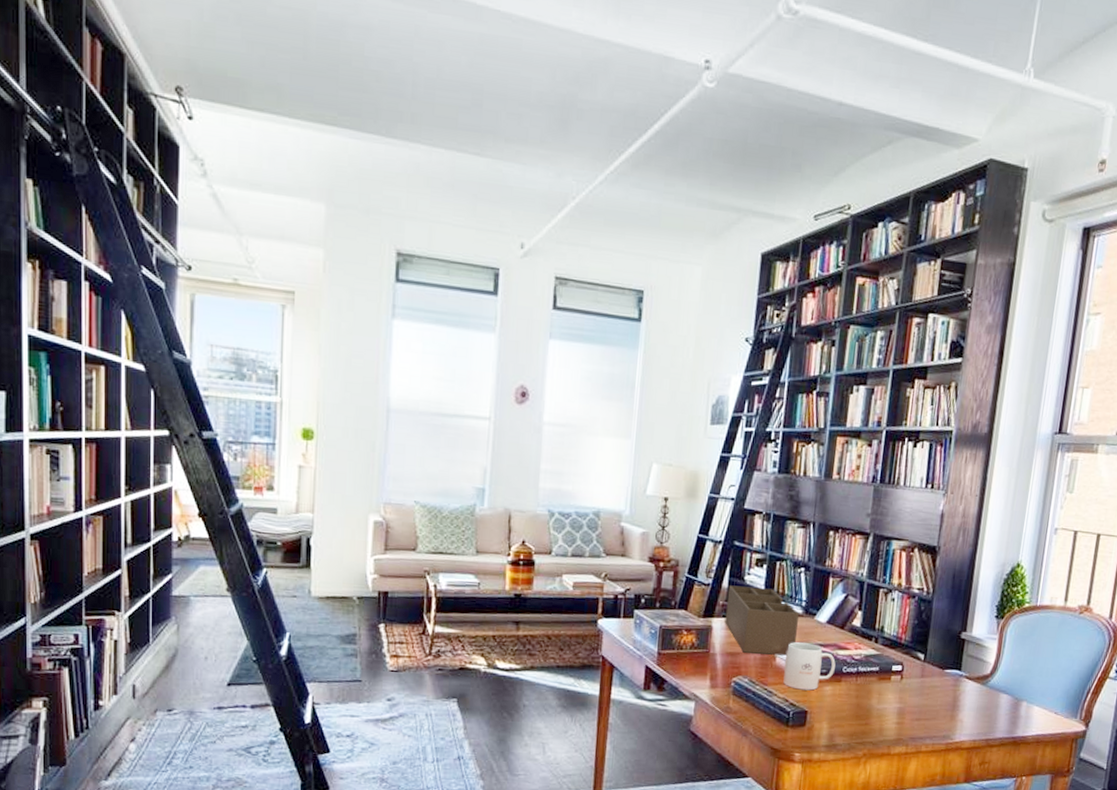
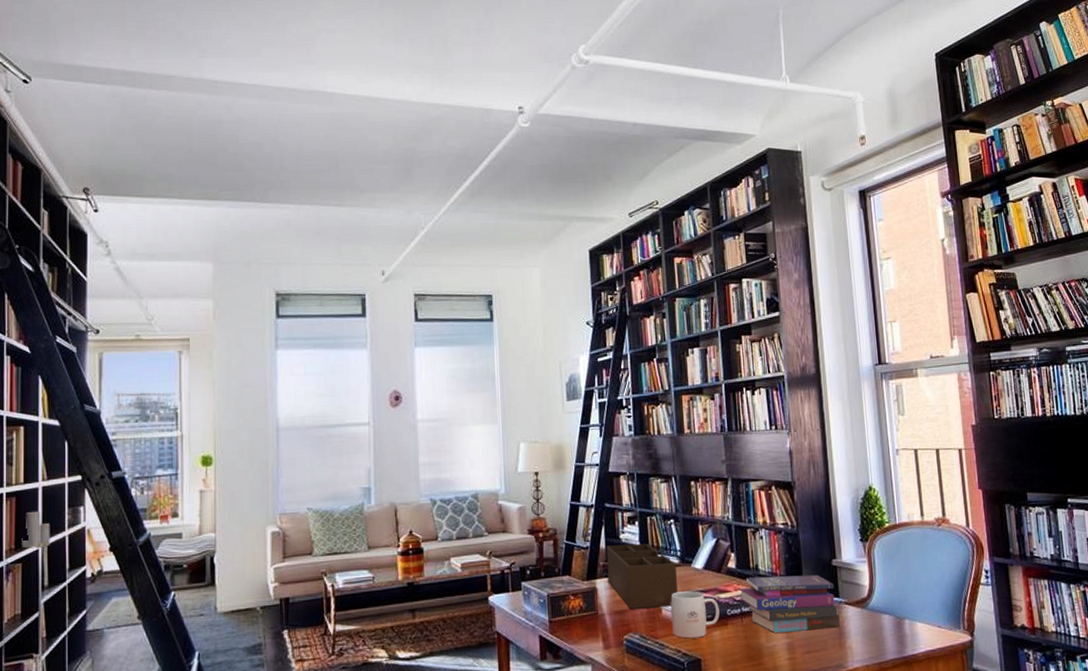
candle: none [102,460,134,503] -> present [21,510,50,549]
books: none [859,638,959,699] -> present [740,574,840,634]

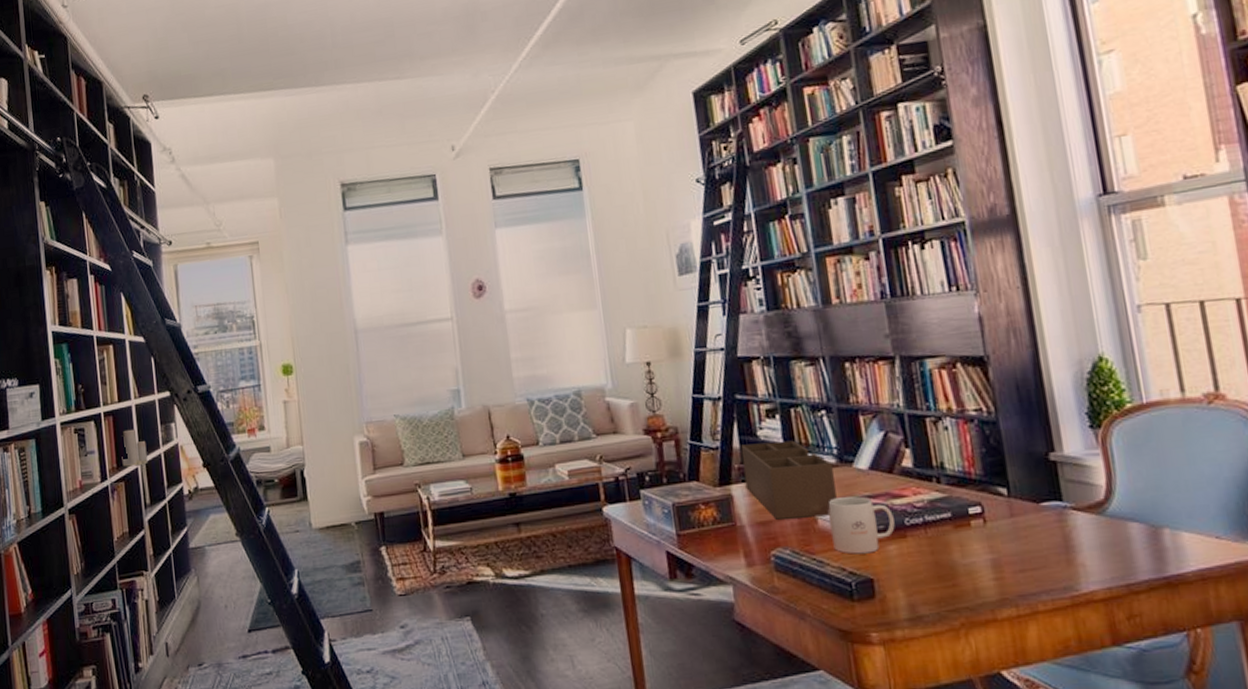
books: present [740,574,840,634] -> none [920,472,1067,548]

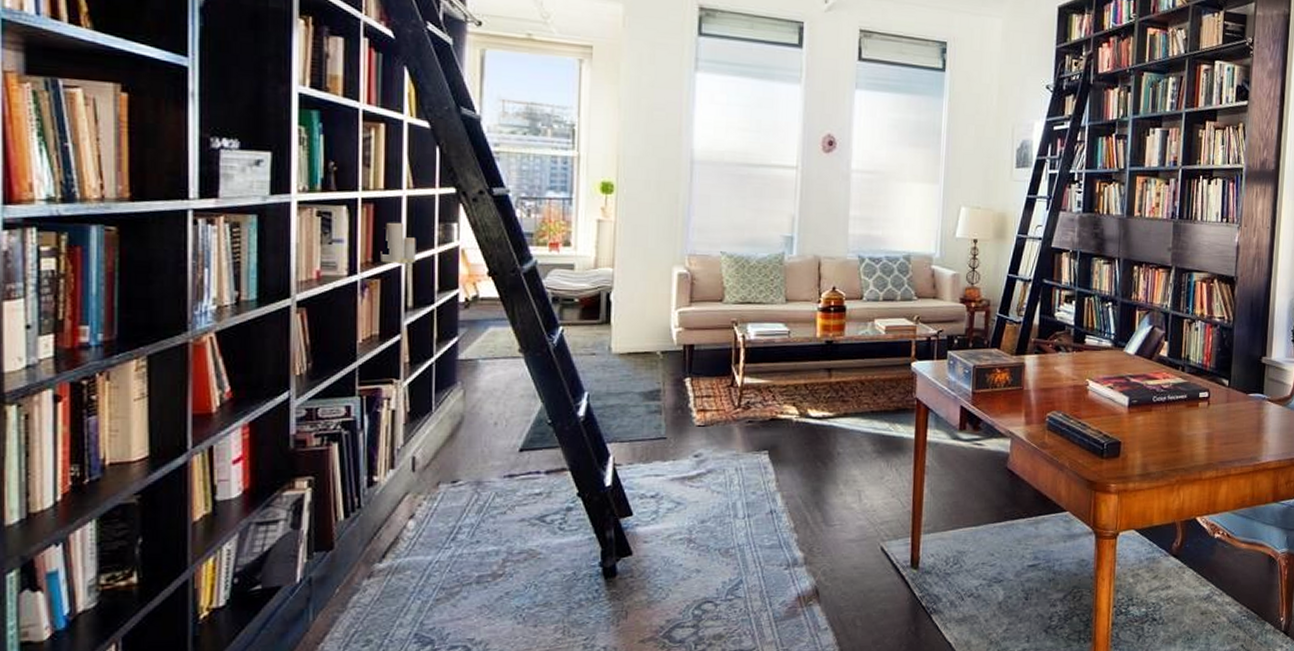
desk organizer: present [740,440,837,520] -> none [1037,322,1108,389]
mug: present [828,496,895,555] -> none [1096,375,1146,421]

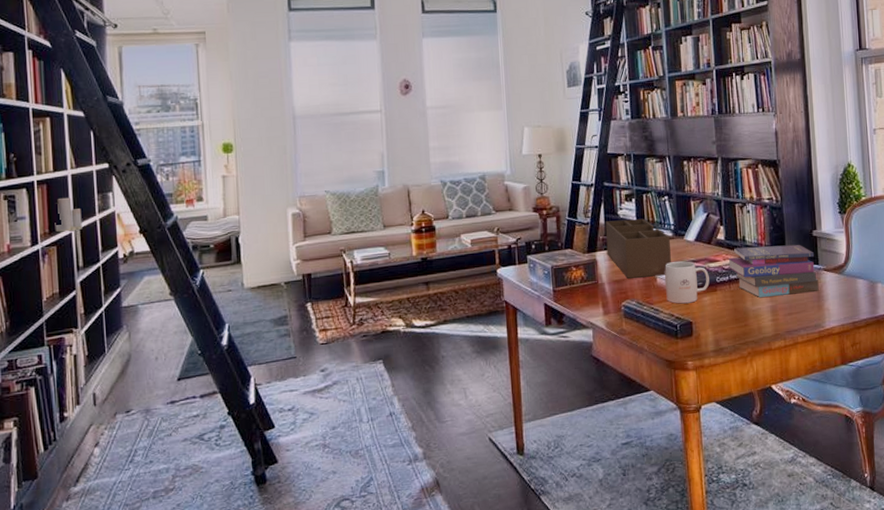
desk organizer: none [1037,322,1108,389] -> present [605,218,671,279]
mug: none [1096,375,1146,421] -> present [664,261,710,304]
books: none [1168,367,1261,424] -> present [728,244,819,298]

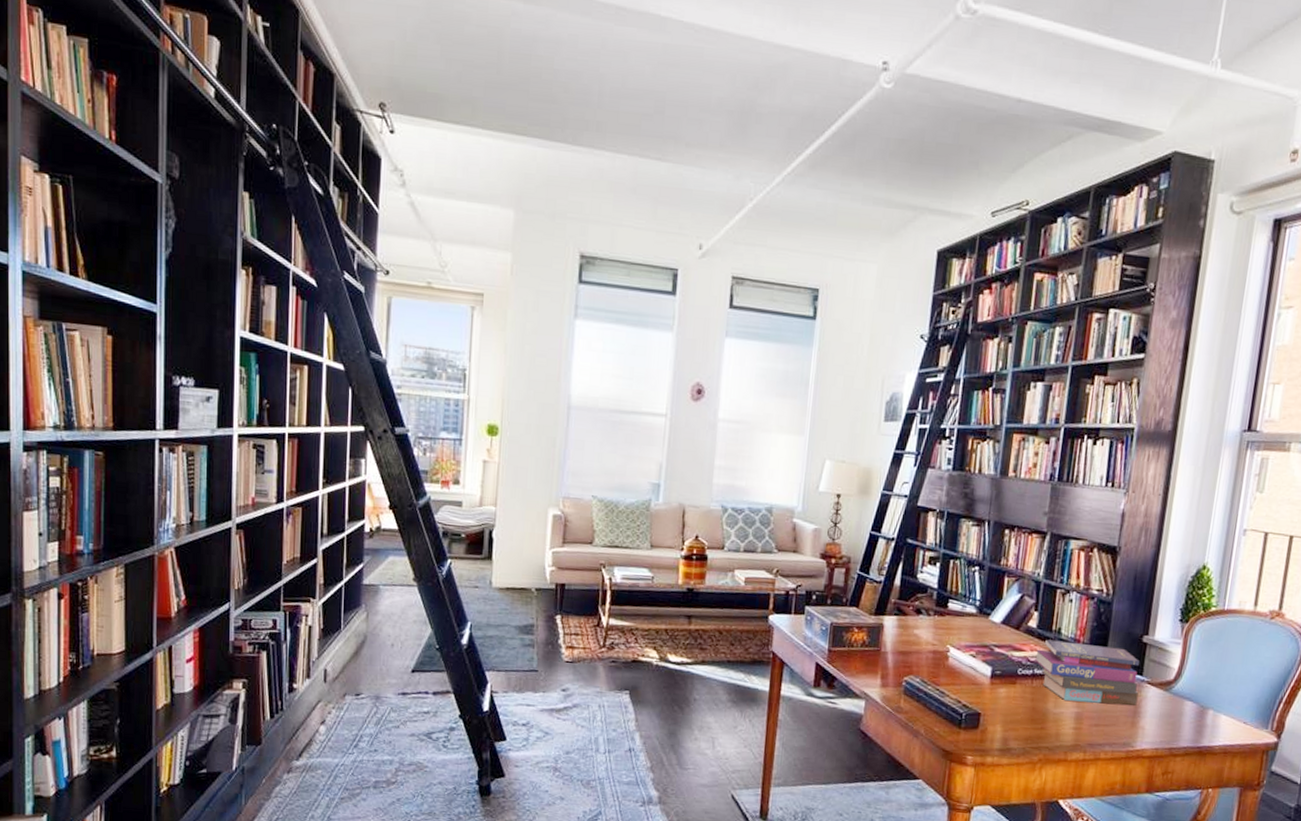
candle: present [55,196,83,233] -> none [302,455,331,495]
desk organizer: present [605,218,671,279] -> none [896,583,973,656]
mug: present [664,261,710,304] -> none [956,642,1011,692]

